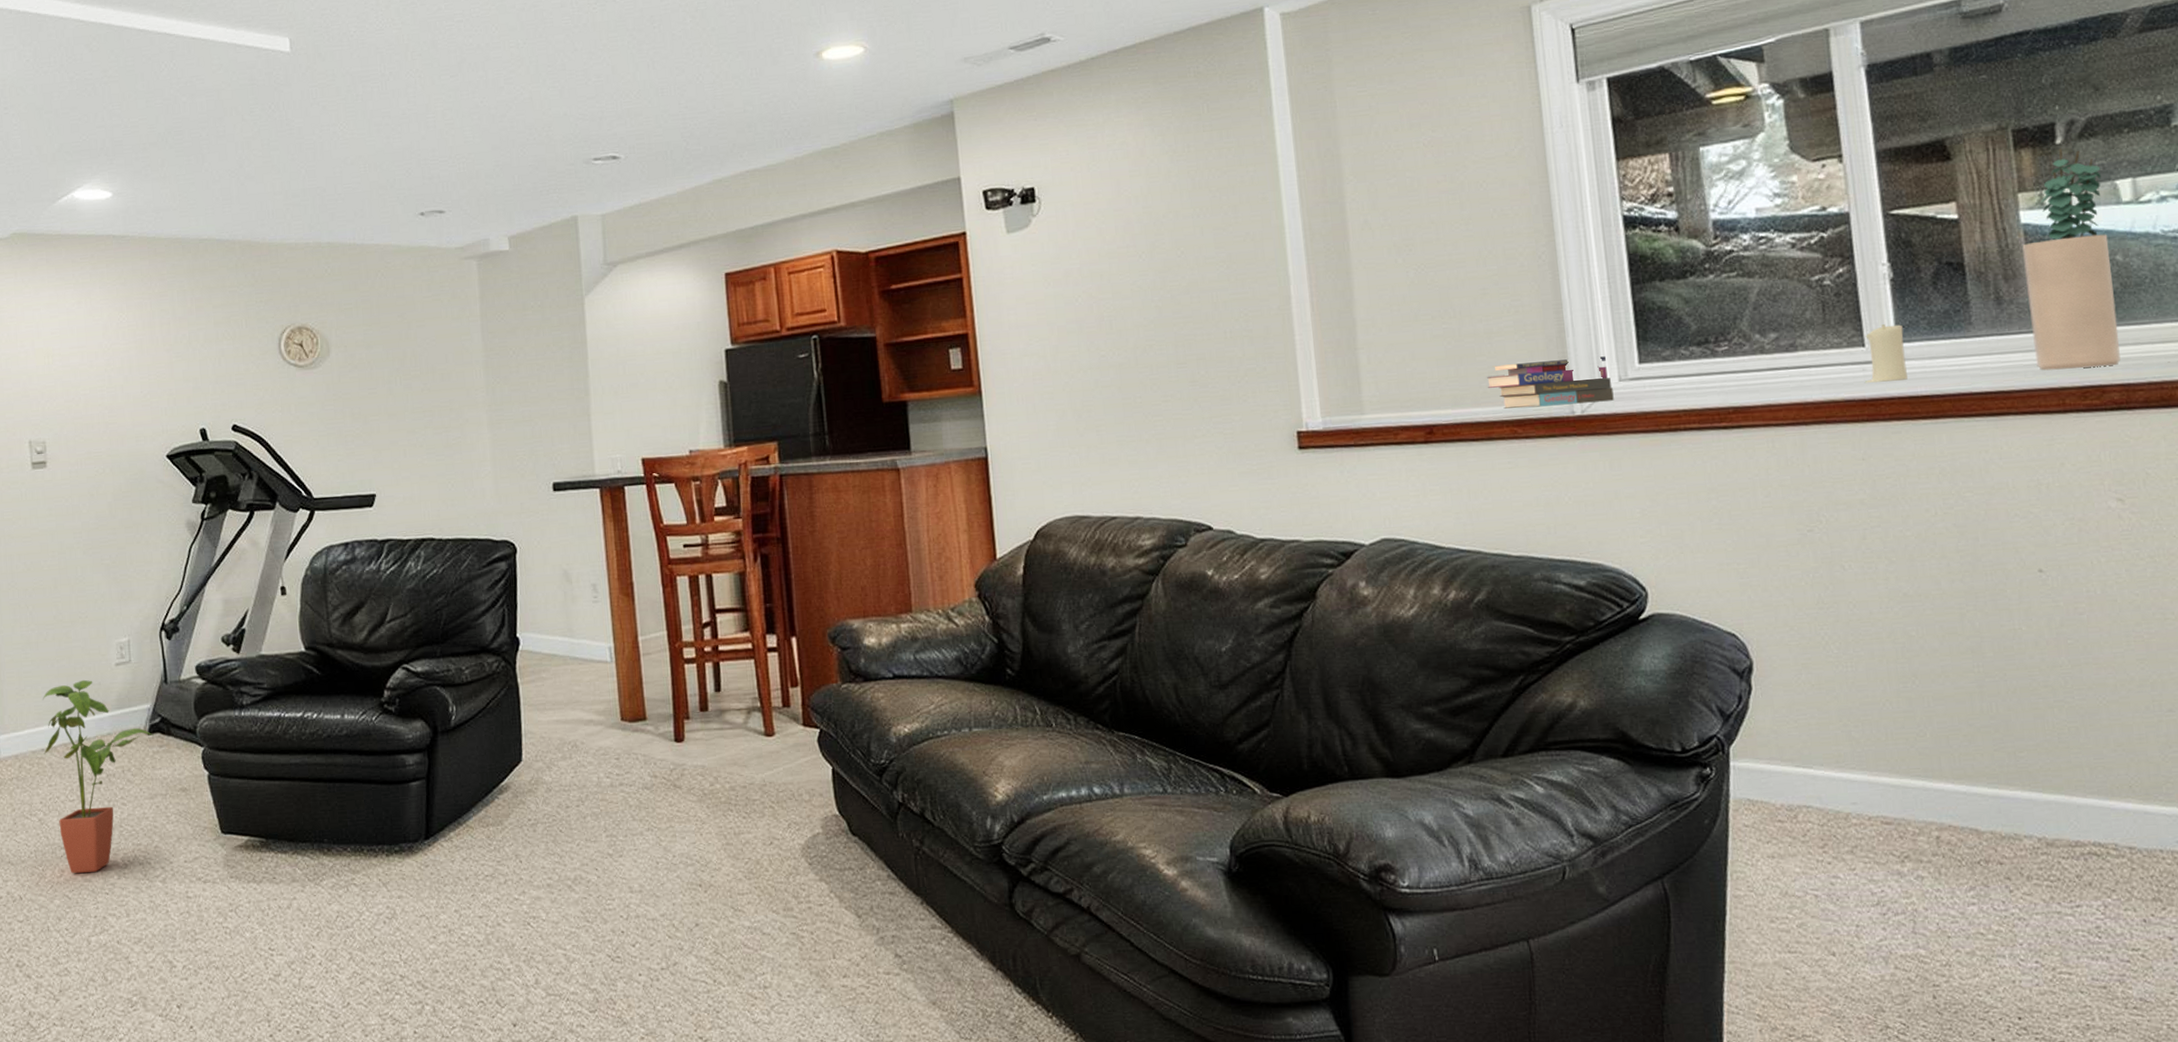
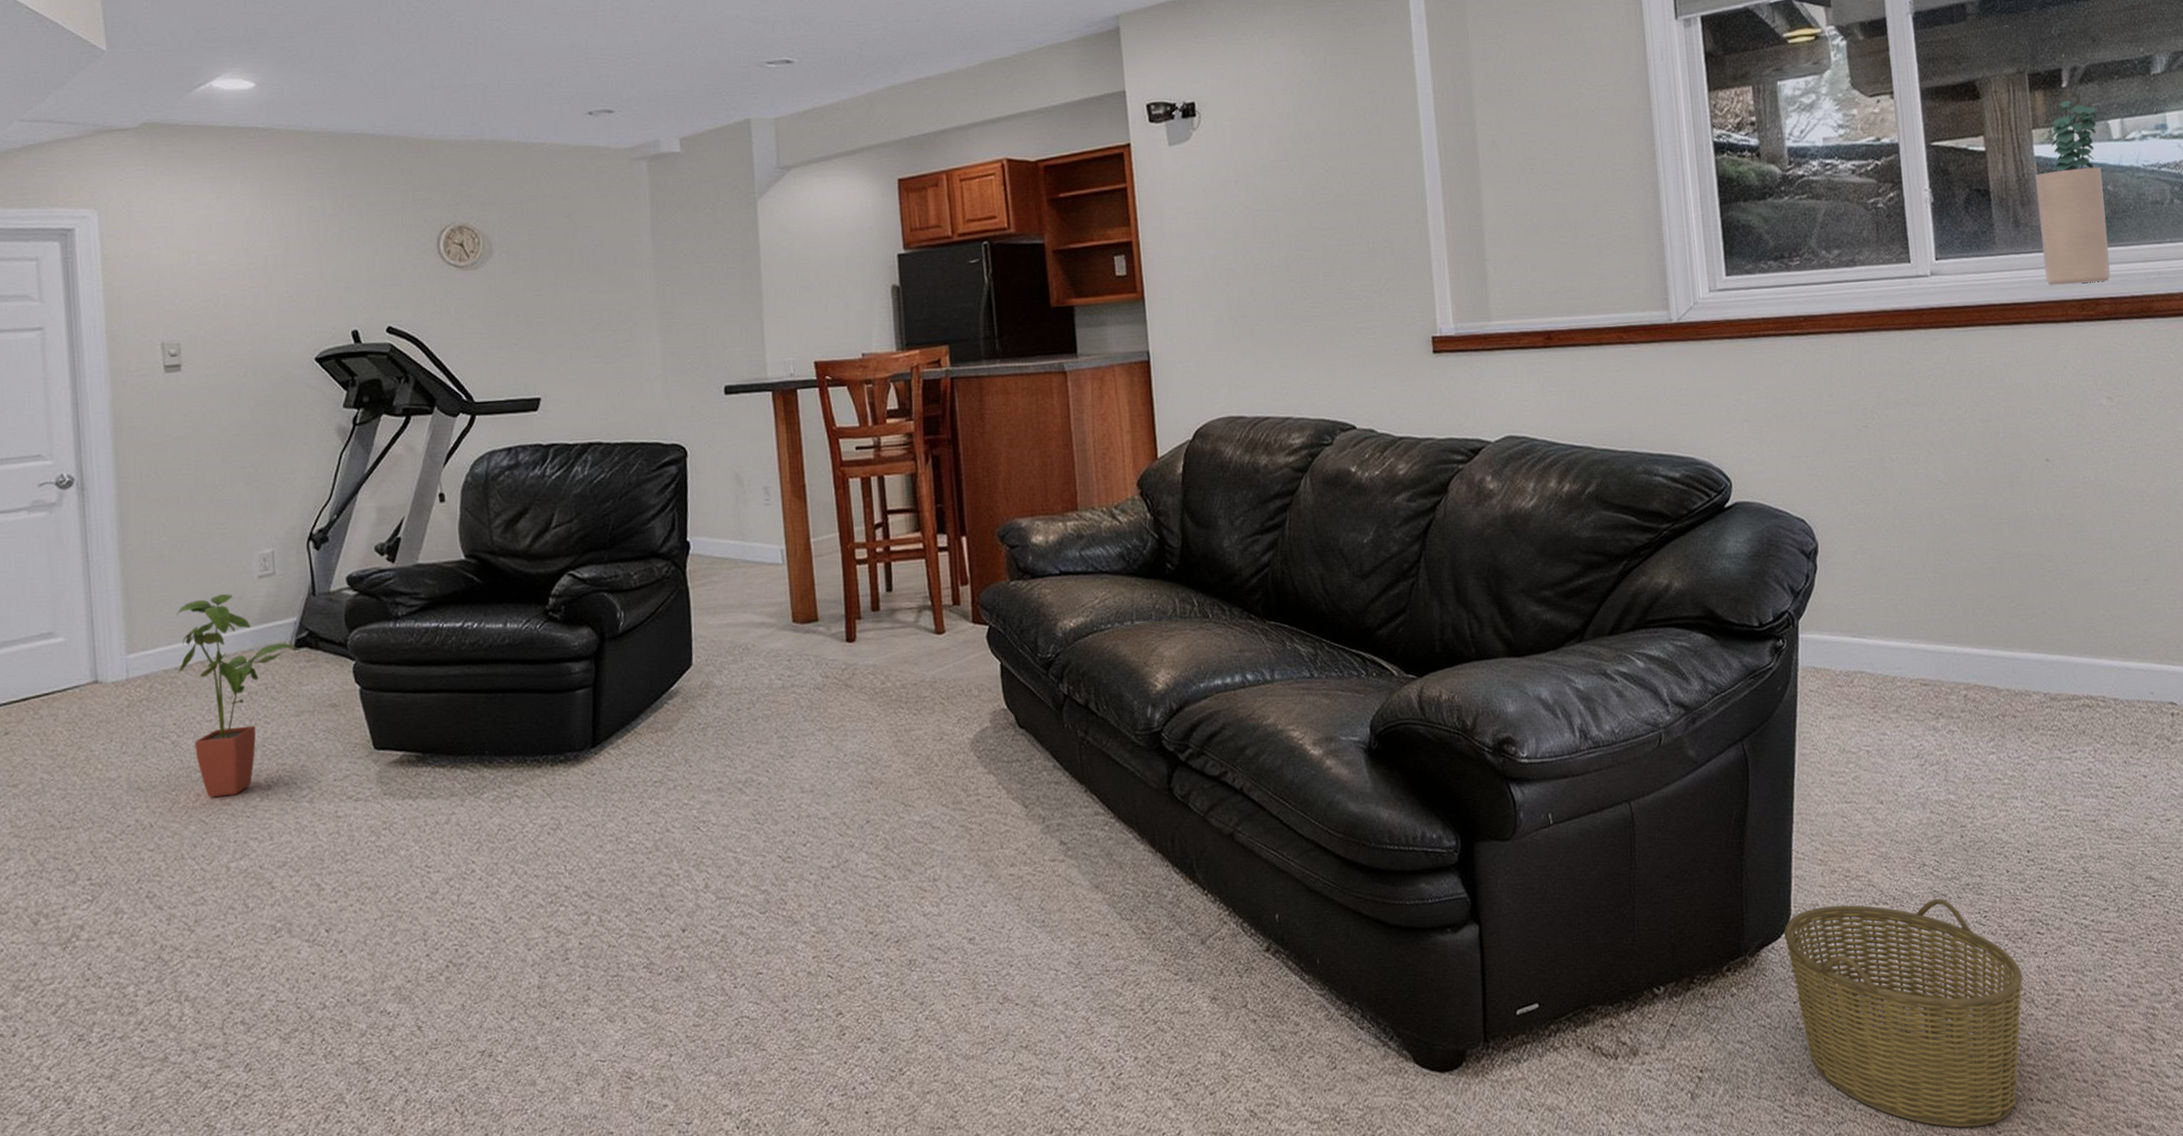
books: present [1487,356,1614,409] -> none [1598,269,1705,317]
candle: present [1864,324,1908,383] -> none [1909,243,1944,295]

